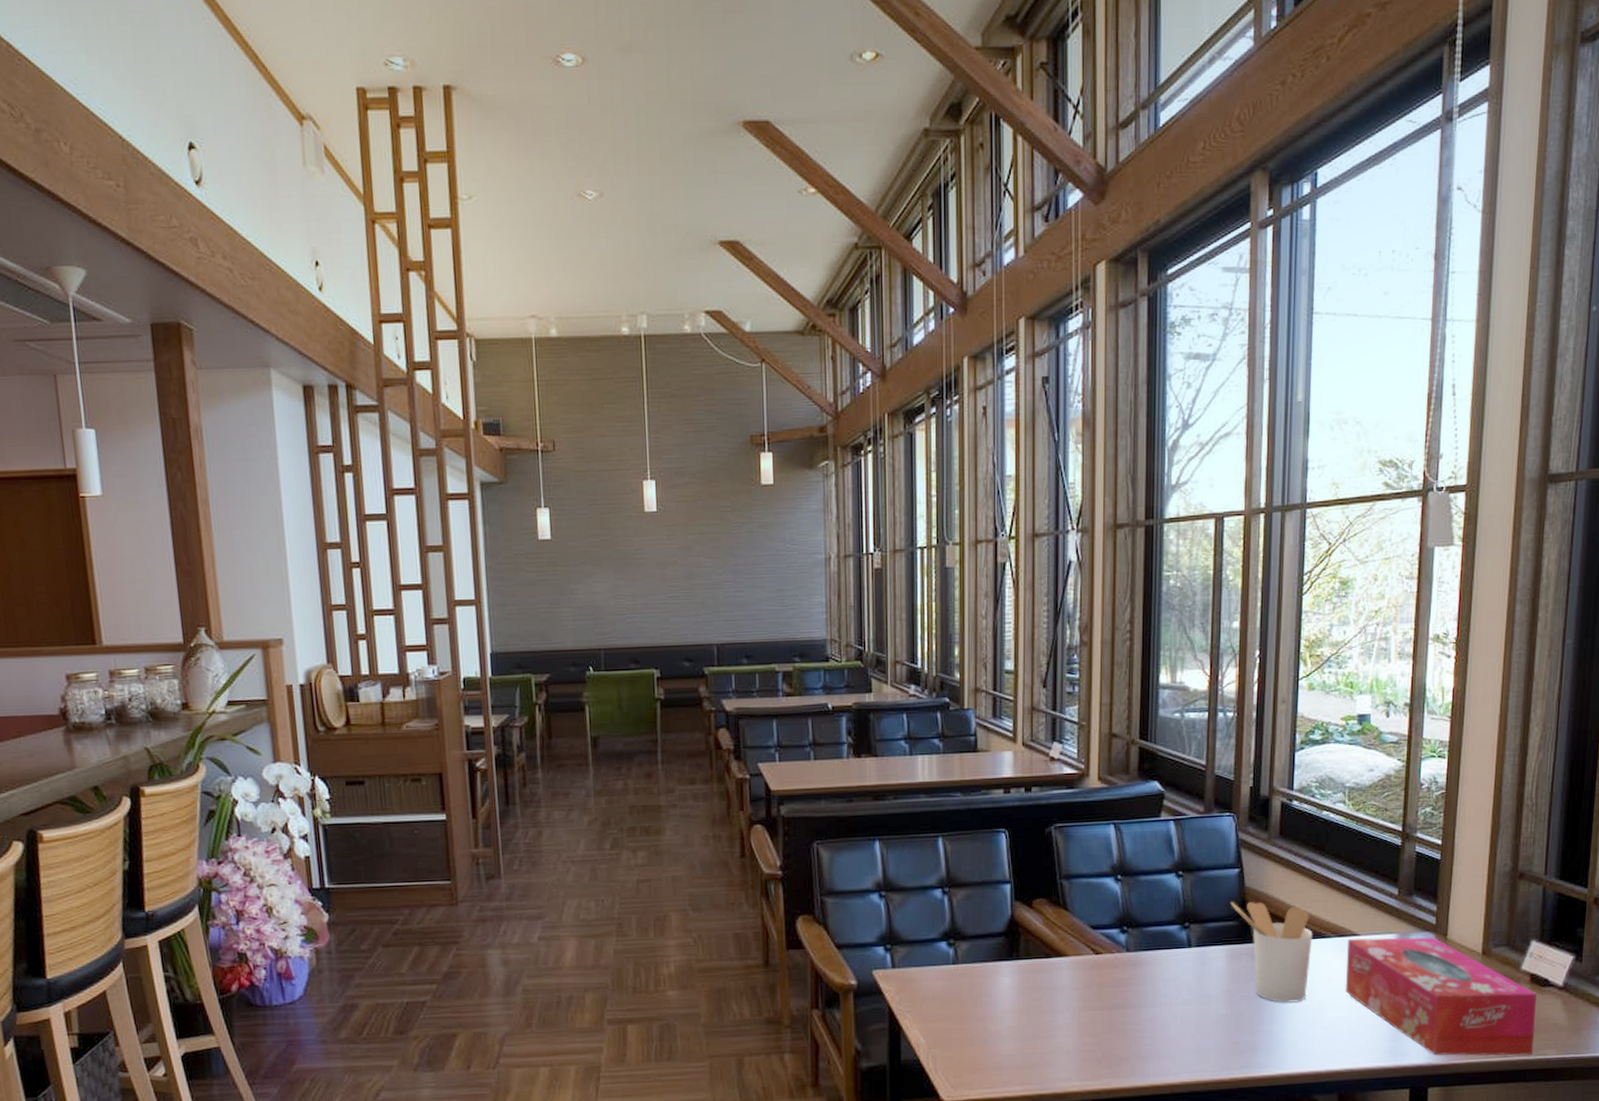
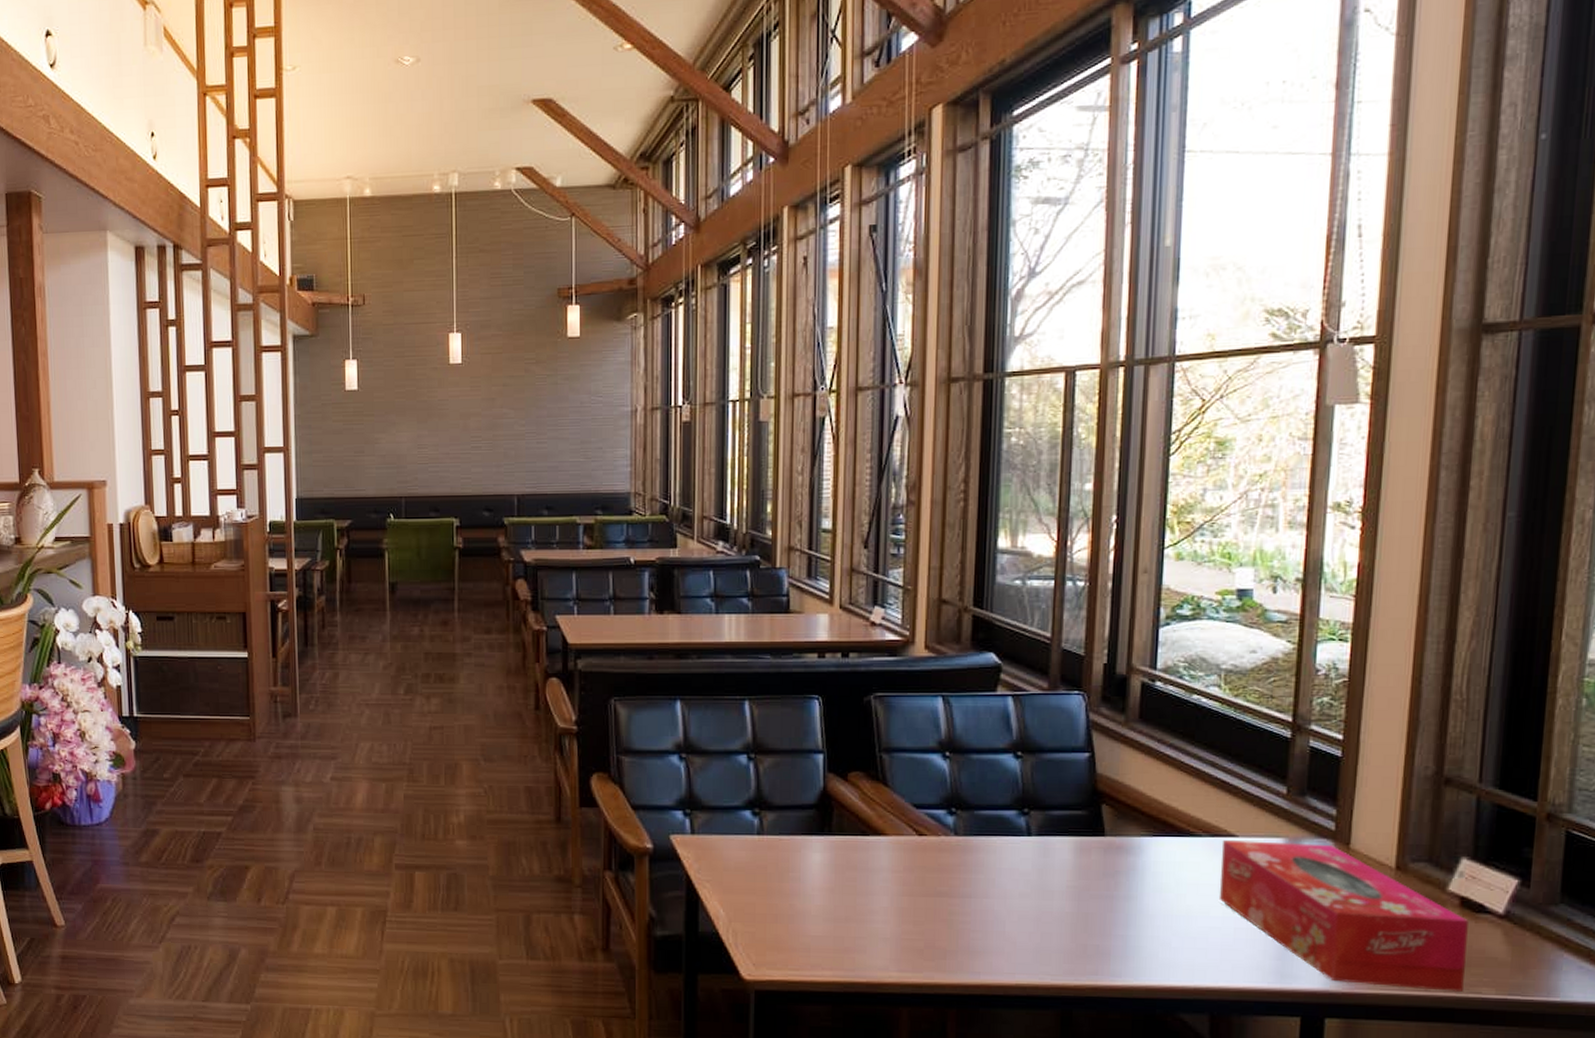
utensil holder: present [1231,902,1313,1003] -> none [1079,789,1179,906]

